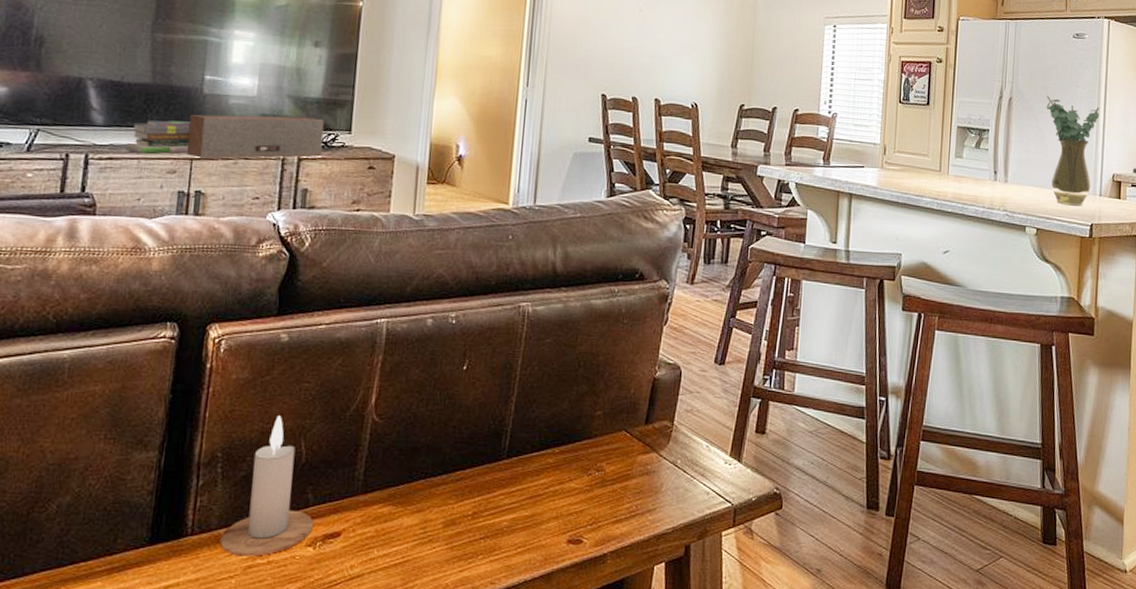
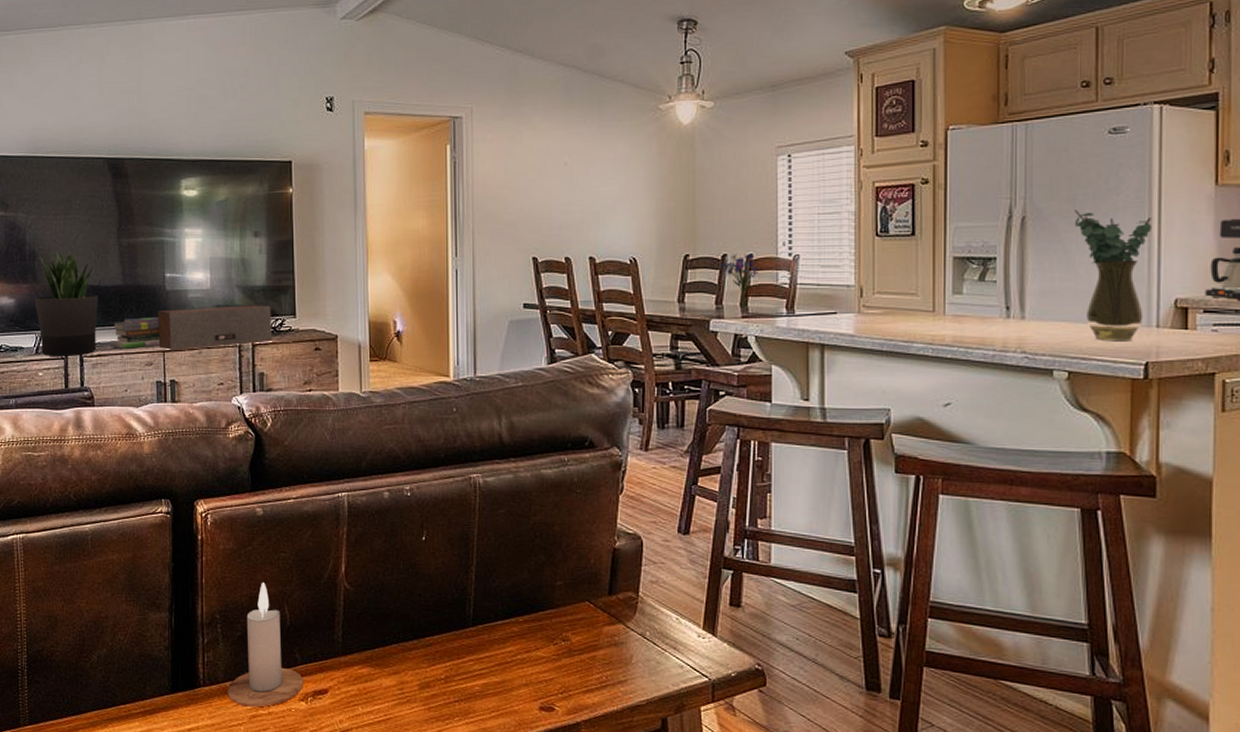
planter: none [34,33,119,157] -> present [34,247,99,356]
flowers: none [771,107,803,159] -> present [721,253,758,310]

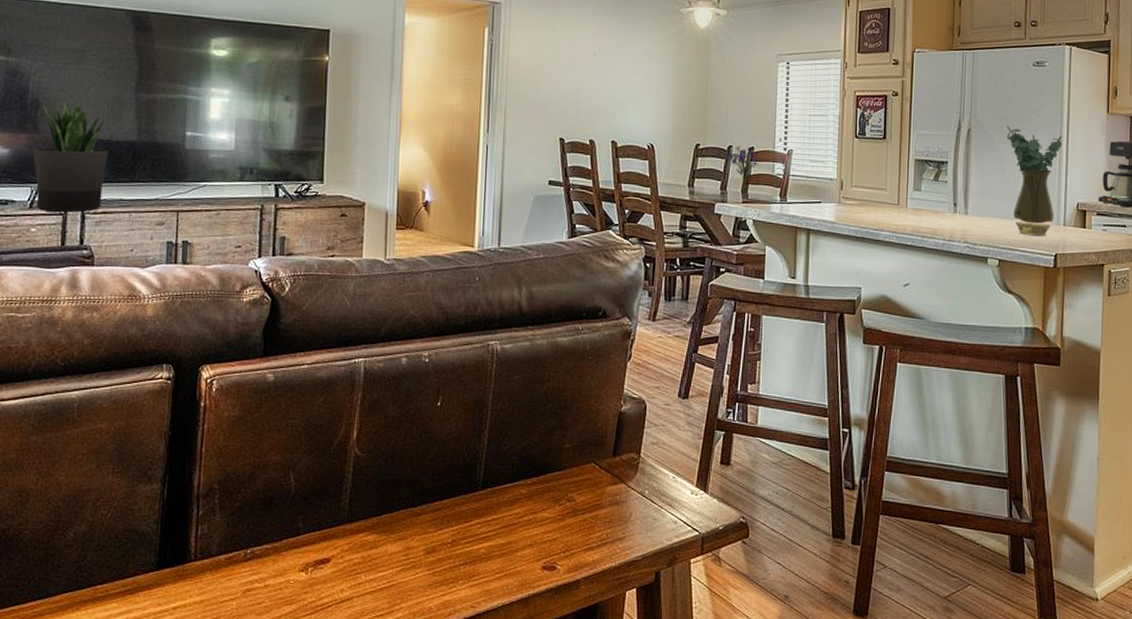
books: present [111,317,160,350] -> none [118,175,176,208]
speaker: present [158,305,272,351] -> none [172,168,298,212]
candle: present [227,582,304,708] -> none [220,450,306,581]

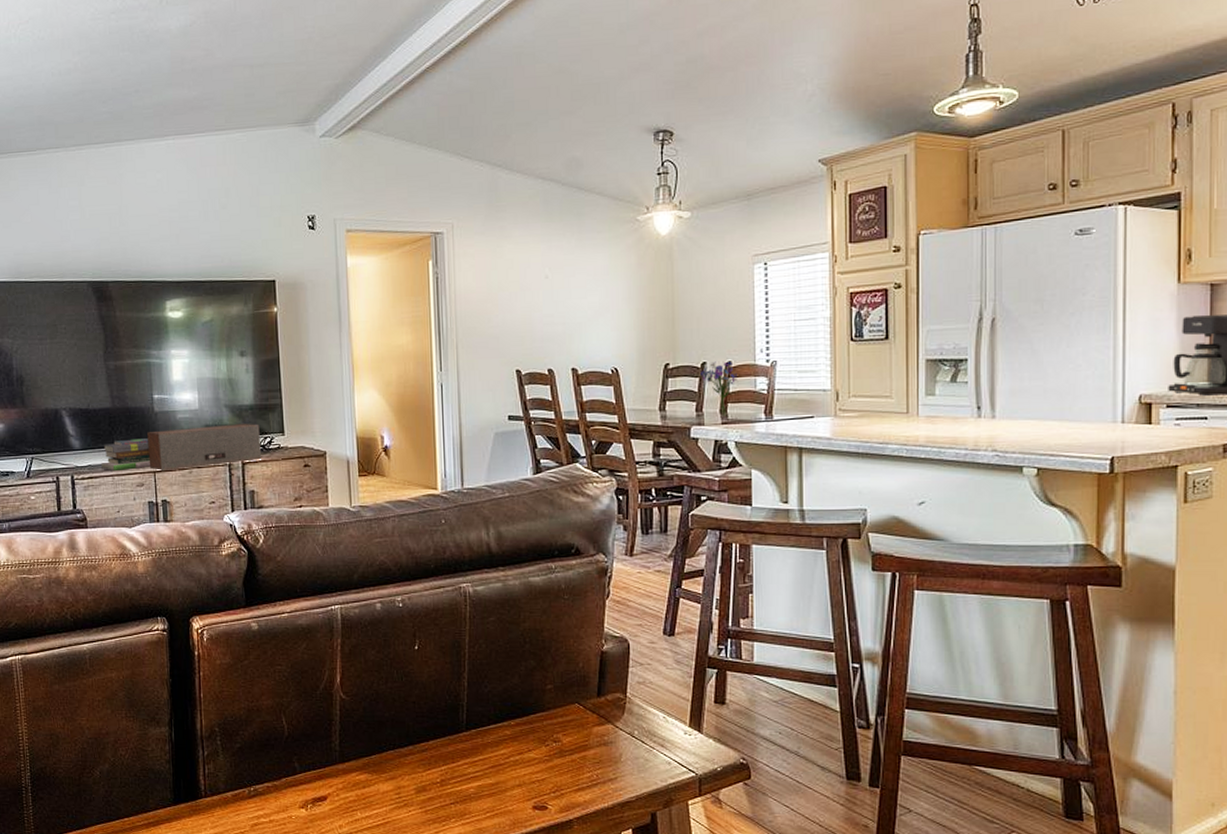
planter: present [33,97,109,212] -> none [23,372,88,480]
books: none [118,175,176,208] -> present [101,439,150,472]
speaker: none [172,168,298,212] -> present [147,424,261,472]
vase: present [1006,126,1063,237] -> none [1042,310,1118,438]

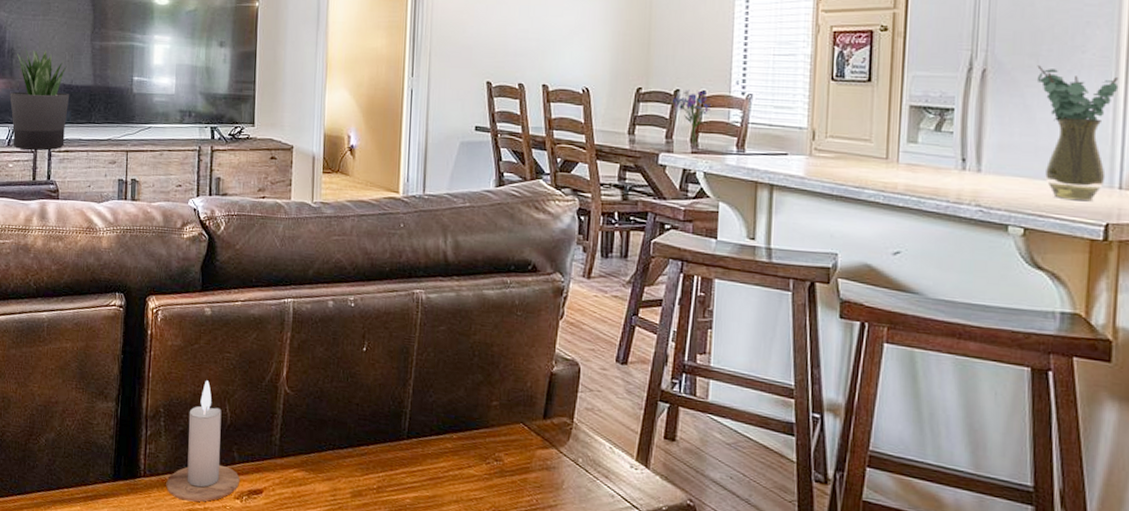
planter: none [23,372,88,480] -> present [10,45,70,150]
books: present [101,439,150,472] -> none [78,117,125,147]
speaker: present [147,424,261,472] -> none [123,111,231,152]
candle: none [228,695,304,816] -> present [166,380,241,502]
vase: none [1042,310,1118,438] -> present [1036,65,1119,202]

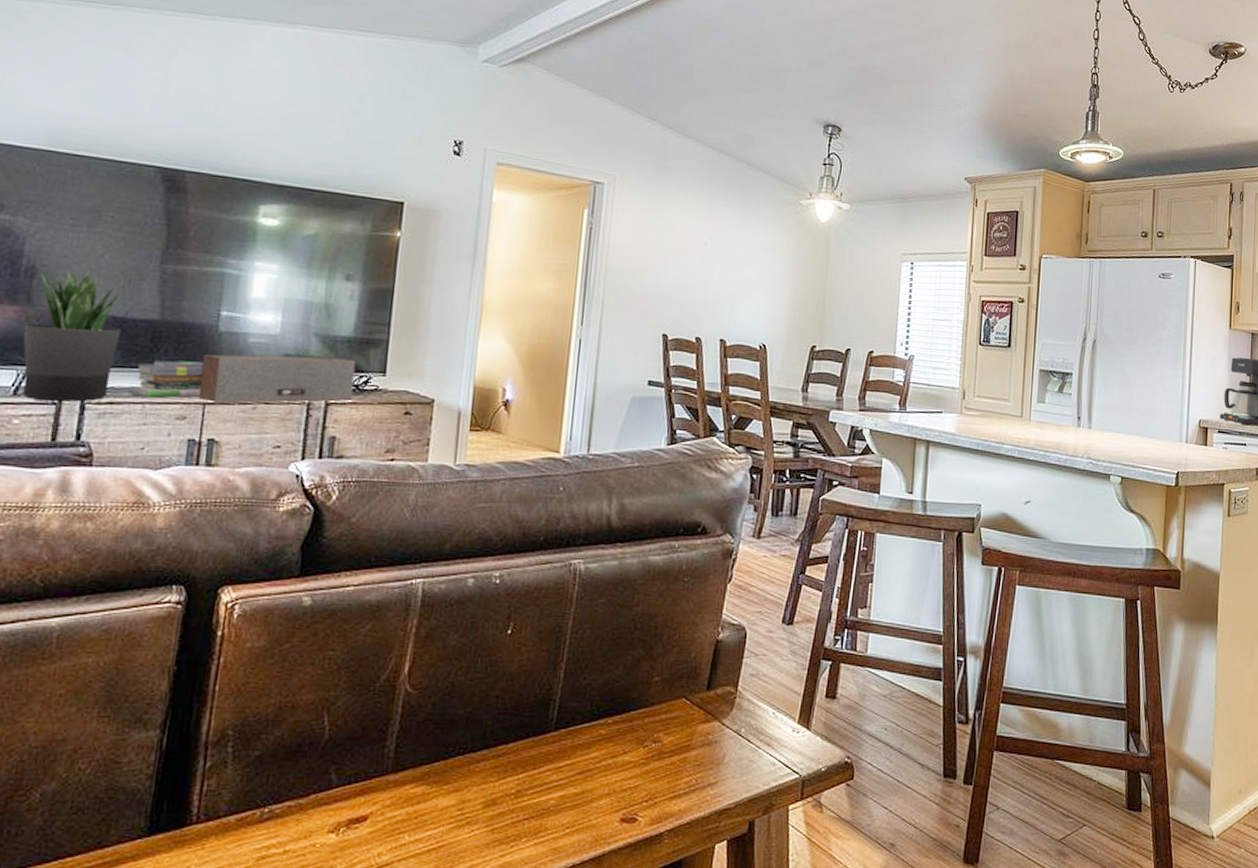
books: none [78,117,125,147] -> present [129,360,204,399]
speaker: none [123,111,231,152] -> present [198,354,356,405]
candle: present [166,380,241,502] -> none [229,688,338,846]
flowers: present [673,89,710,146] -> none [844,349,878,403]
vase: present [1036,65,1119,202] -> none [1131,338,1186,454]

